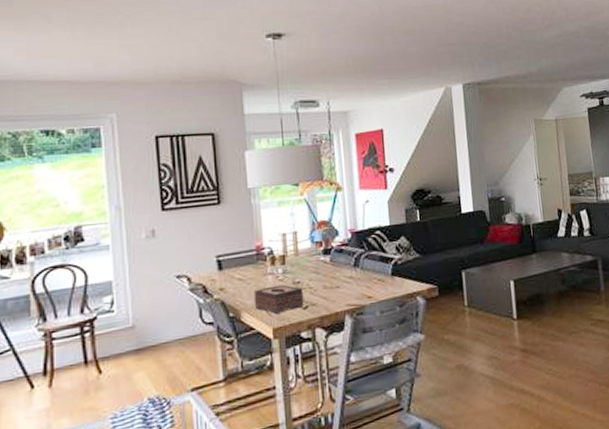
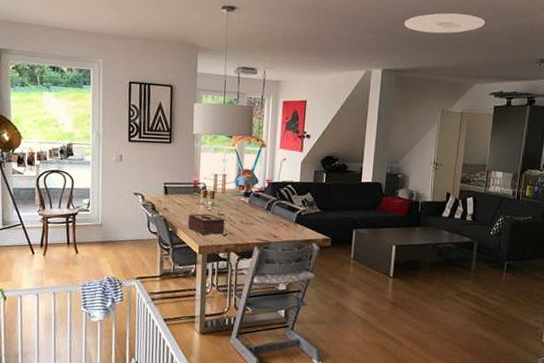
ceiling light: none [478,17,561,40] -> present [404,13,485,34]

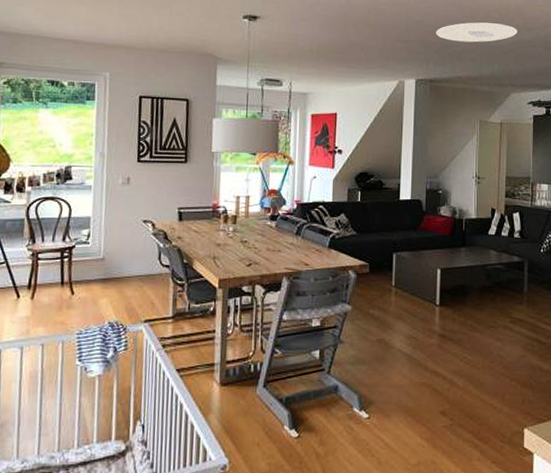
tissue box: present [187,213,225,235] -> none [205,241,249,266]

